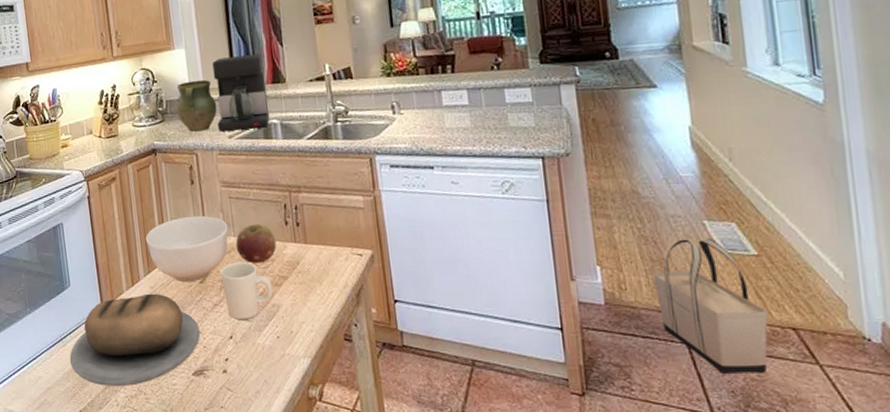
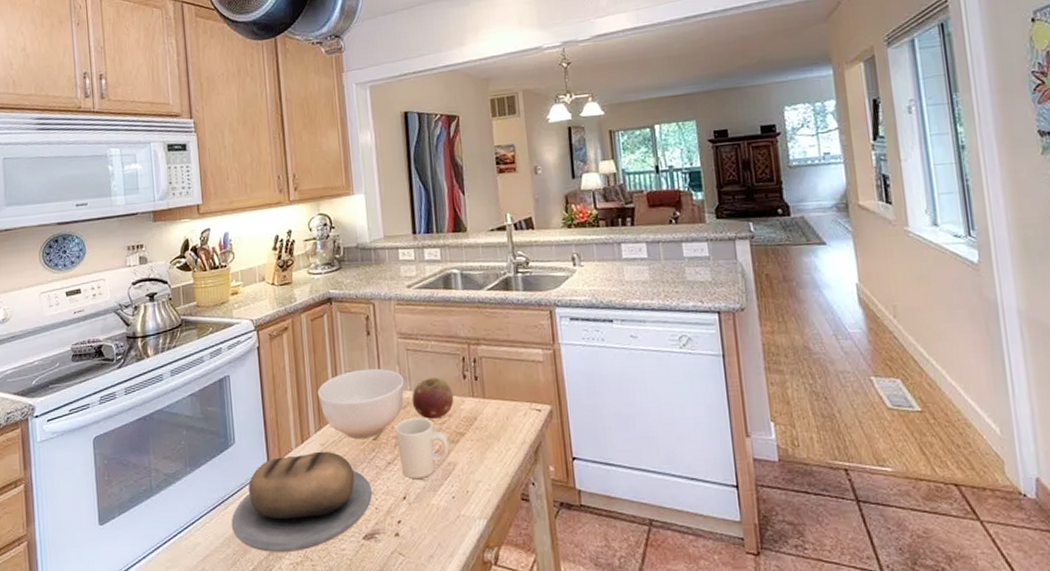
ceramic jug: present [176,79,217,132] -> none [354,226,396,280]
coffee maker: present [212,54,270,132] -> none [392,201,450,281]
shopping bag: present [652,238,768,374] -> none [823,394,932,531]

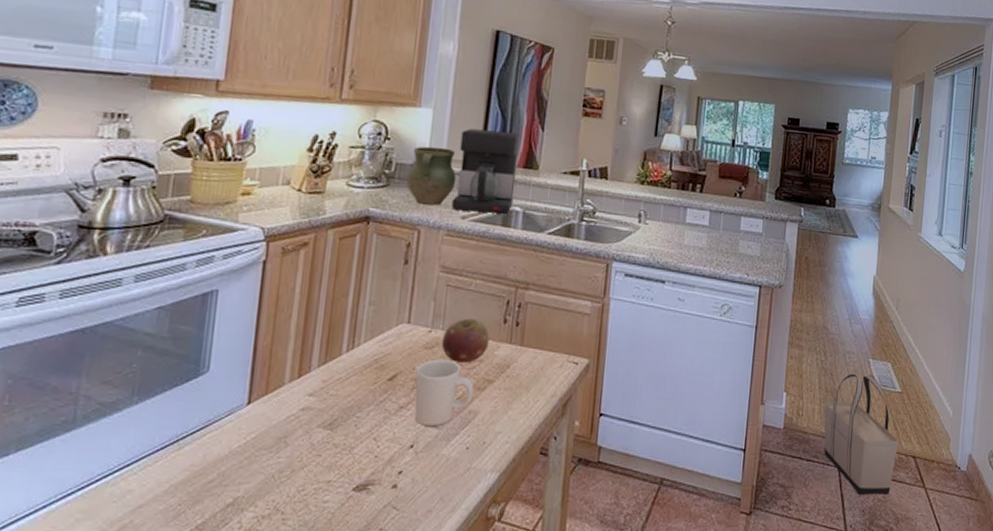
bread: present [231,451,373,553] -> none [182,388,376,505]
bowl: present [317,368,405,438] -> none [329,300,438,377]
ceramic jug: none [354,226,396,280] -> present [406,146,457,206]
coffee maker: none [392,201,450,281] -> present [452,128,519,214]
shopping bag: none [823,394,932,531] -> present [824,373,899,495]

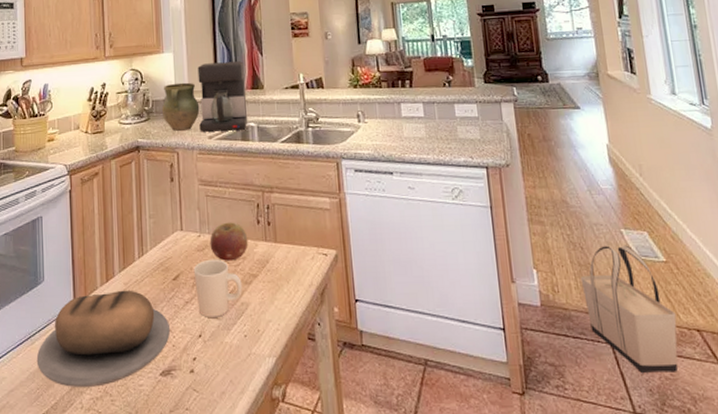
bread: none [182,388,376,505] -> present [36,290,171,388]

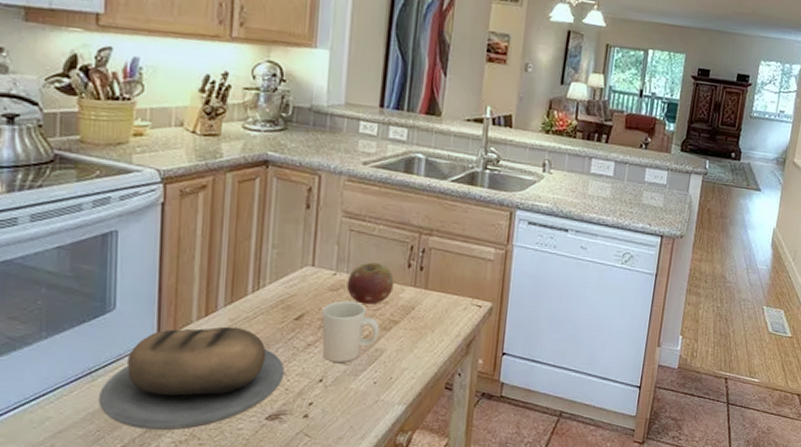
ceramic jug: present [161,82,200,131] -> none [304,89,357,151]
coffee maker: present [197,61,248,132] -> none [352,72,421,160]
shopping bag: present [580,245,678,373] -> none [714,319,786,427]

